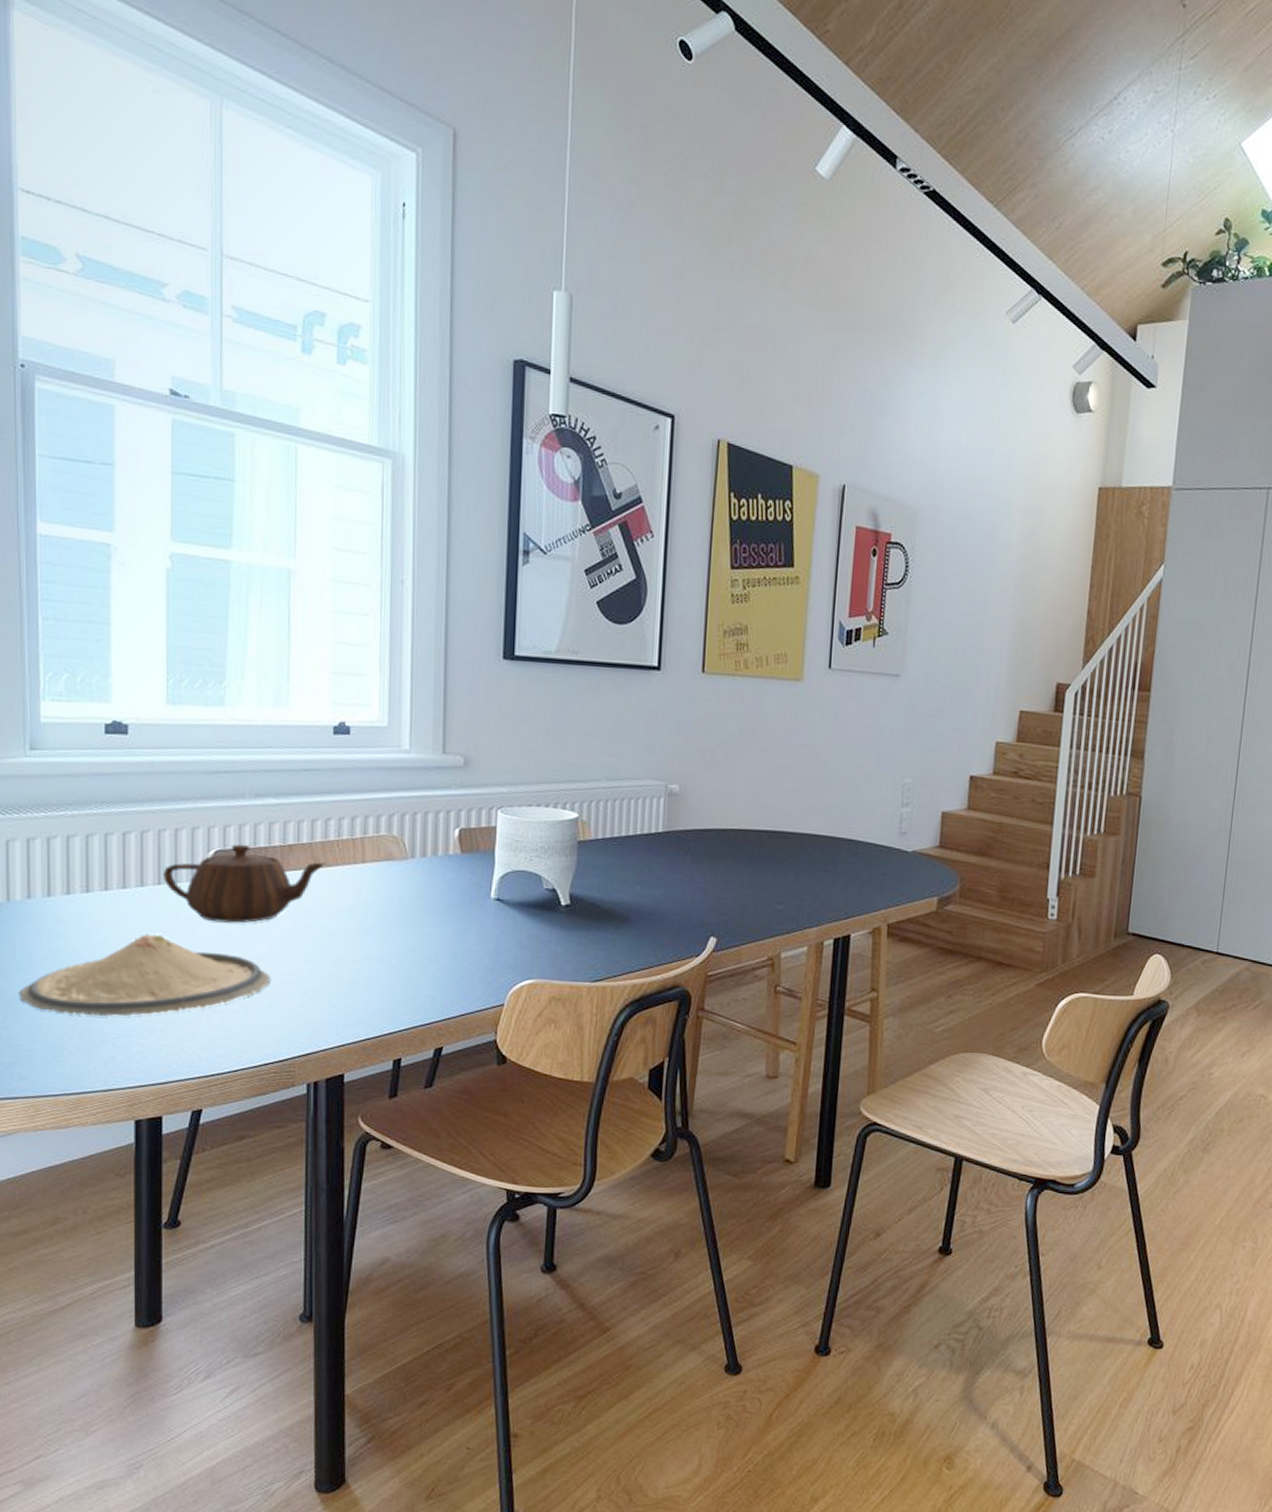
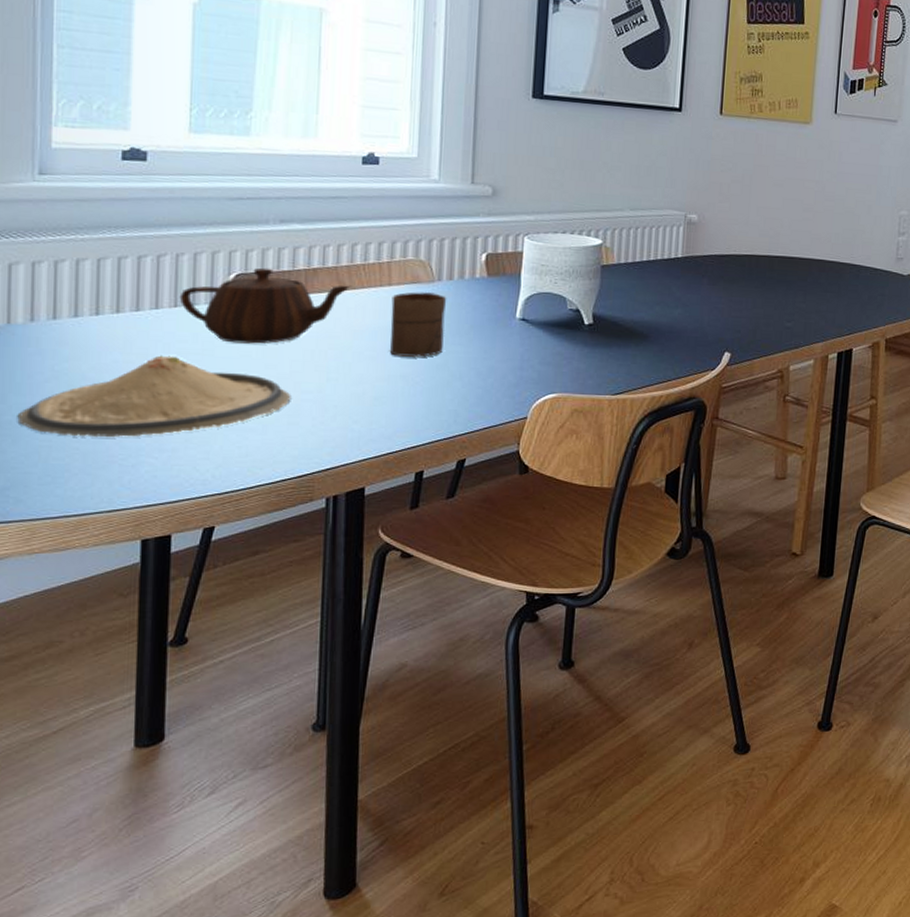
cup: none [365,869,421,940] -> present [390,292,447,358]

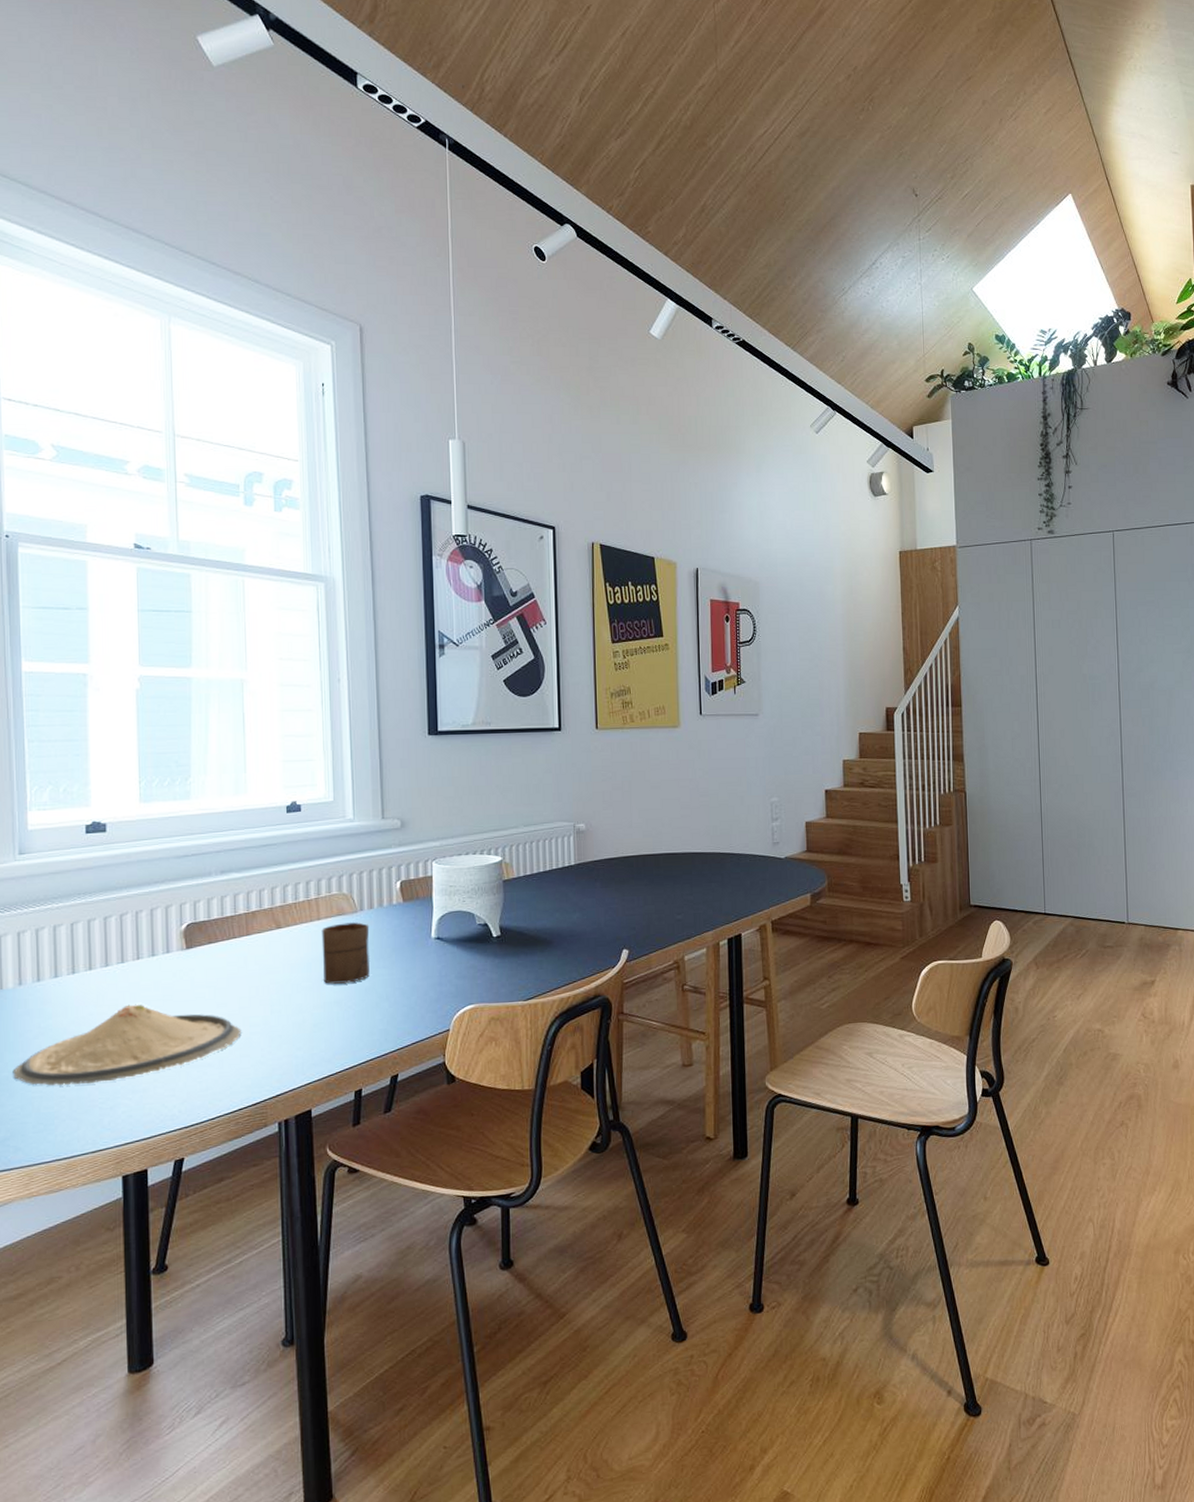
teapot: present [179,267,351,344] -> none [140,915,285,987]

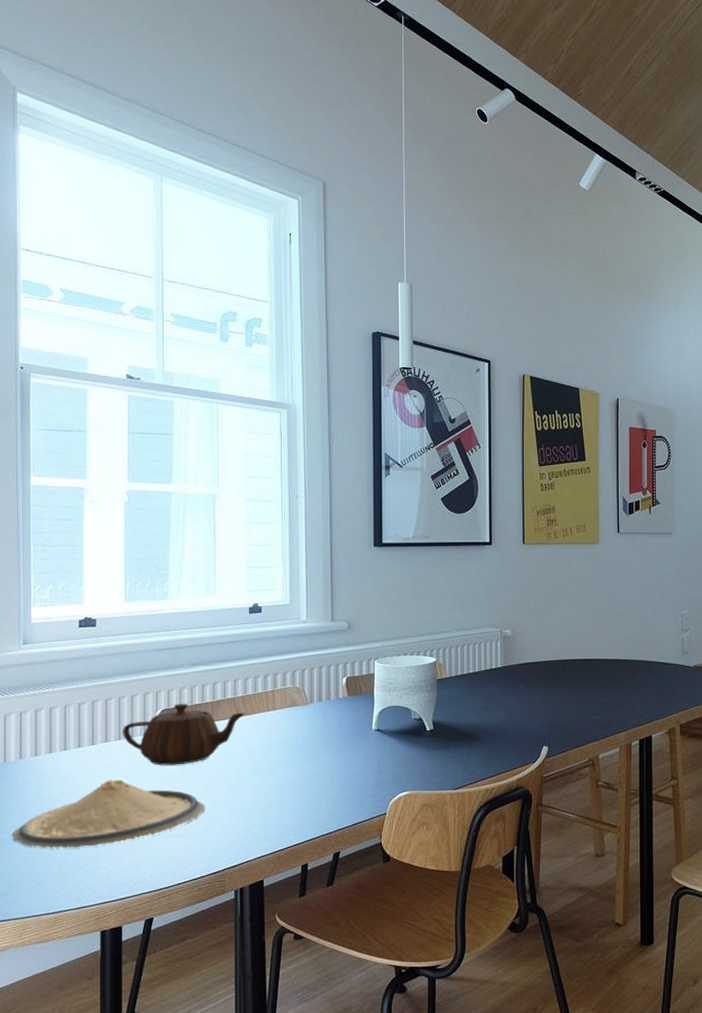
teapot: none [140,915,285,987] -> present [122,703,246,766]
cup: present [321,922,370,984] -> none [276,713,318,769]

